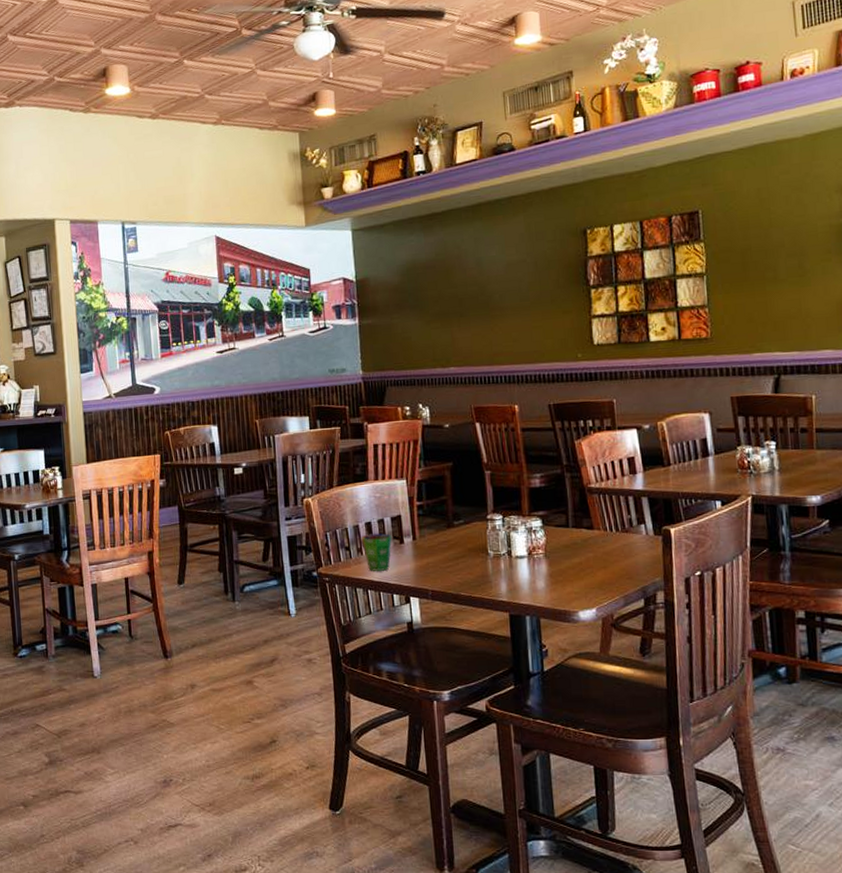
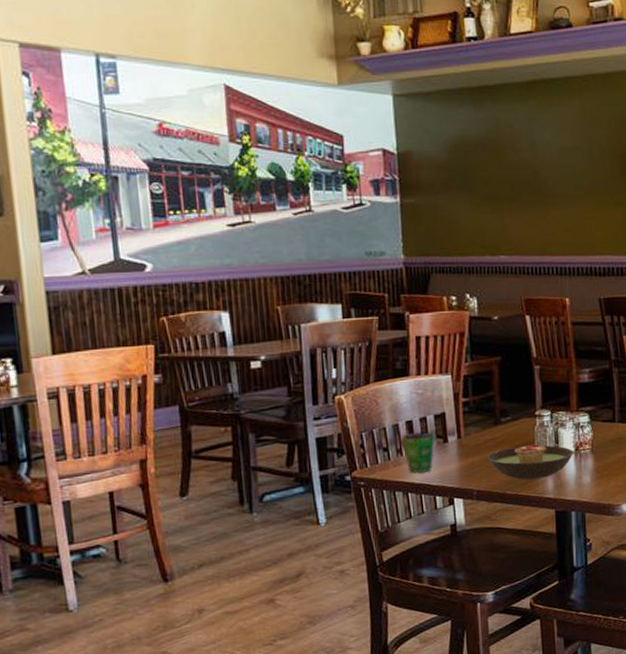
soup bowl: none [441,547,527,582] -> present [487,443,574,480]

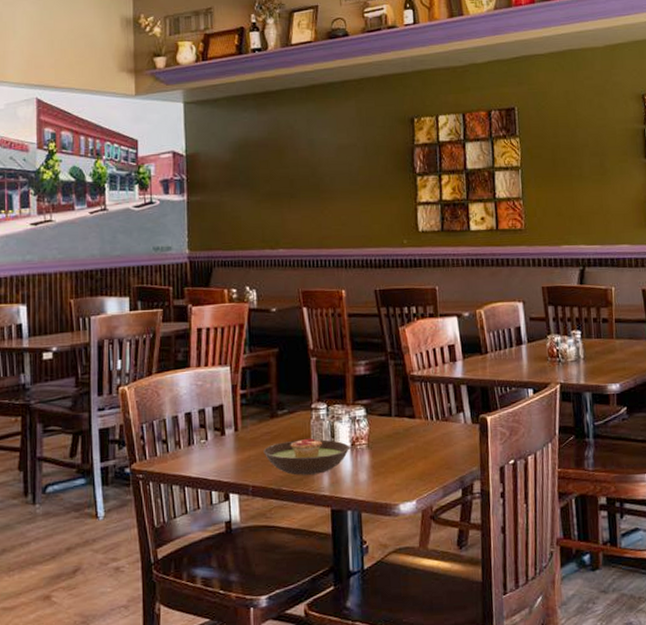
cup: present [401,432,436,473] -> none [180,424,213,466]

